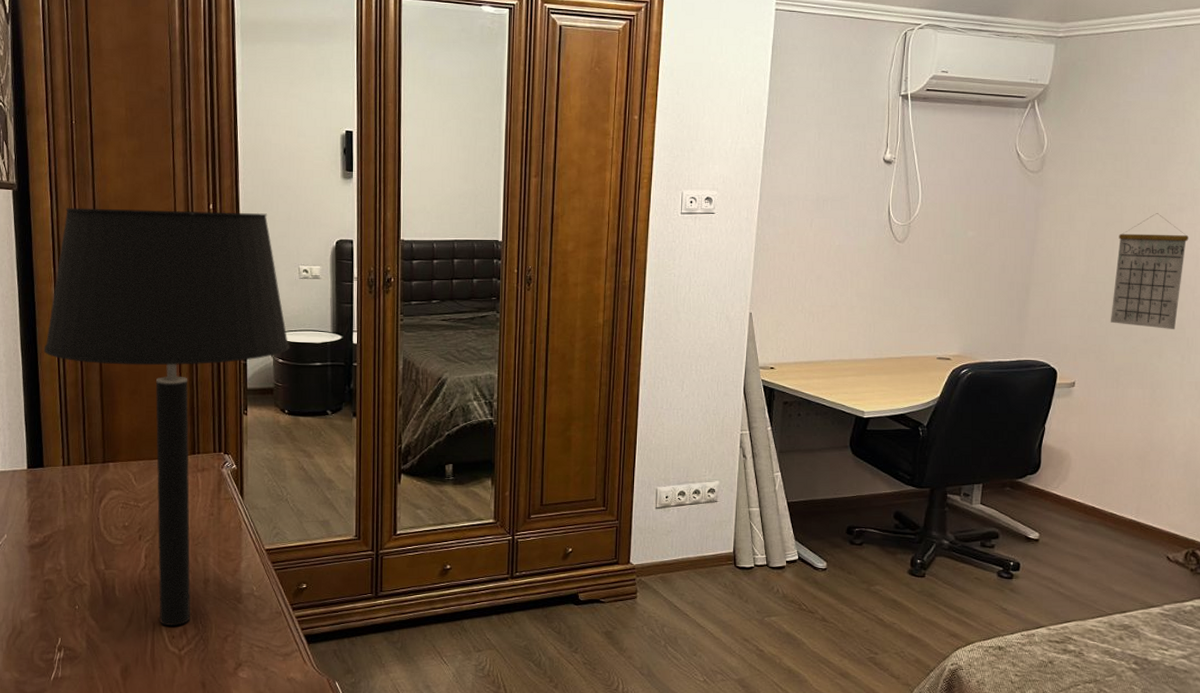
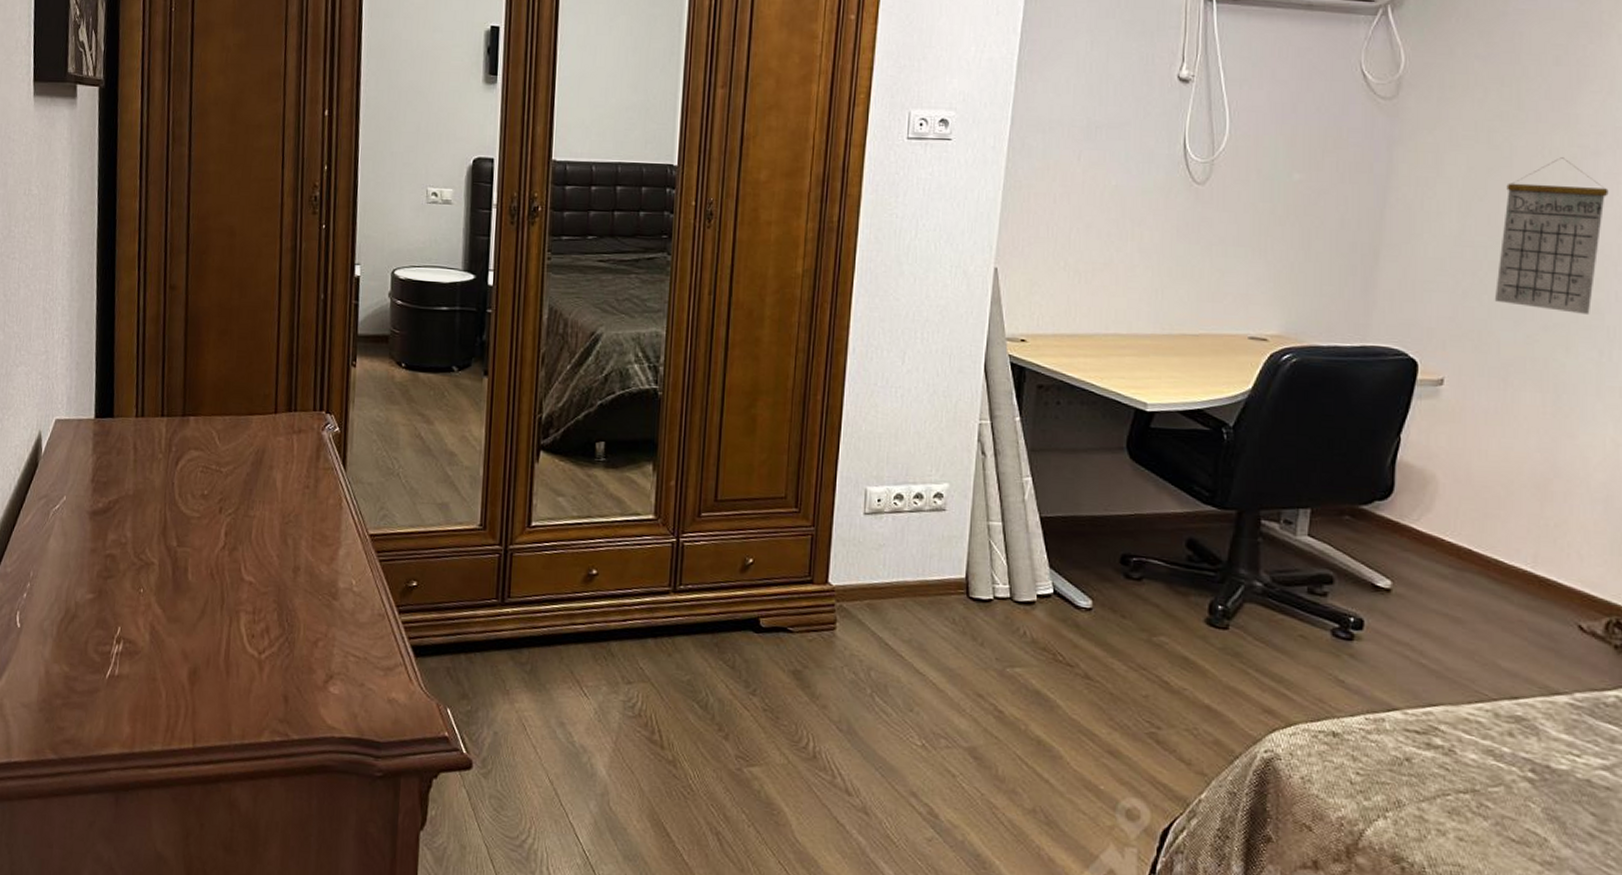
table lamp: present [44,208,290,626] -> none [122,109,412,622]

